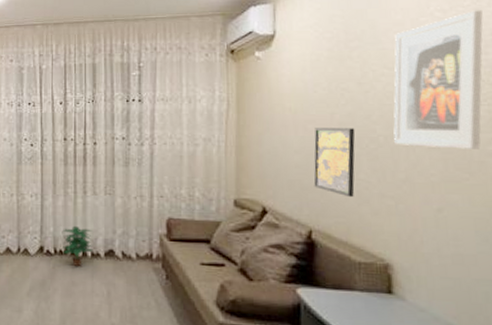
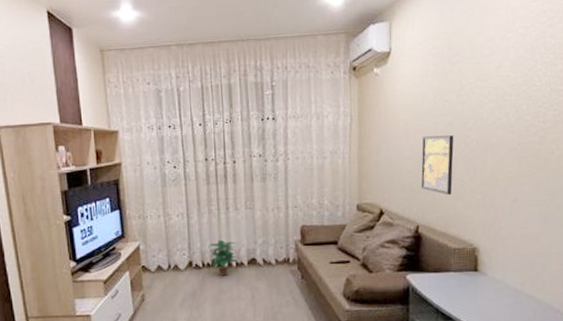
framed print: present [393,10,483,149] -> none [483,26,555,149]

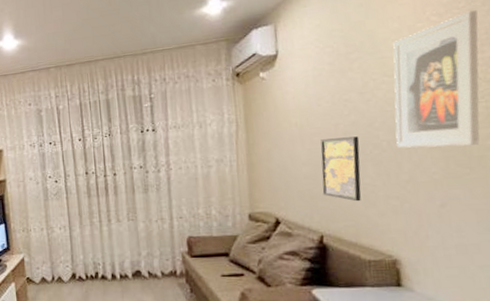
potted plant: present [209,239,238,276] -> none [92,252,122,288]
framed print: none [483,26,555,149] -> present [393,10,480,148]

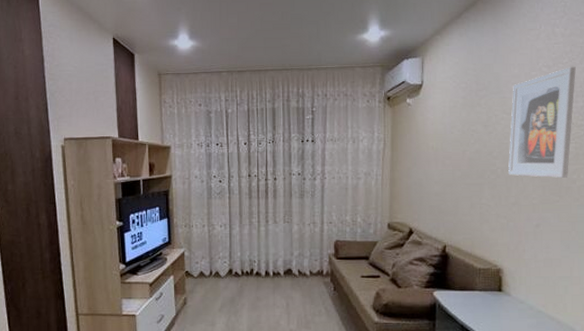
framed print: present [320,136,362,202] -> none [448,163,481,218]

